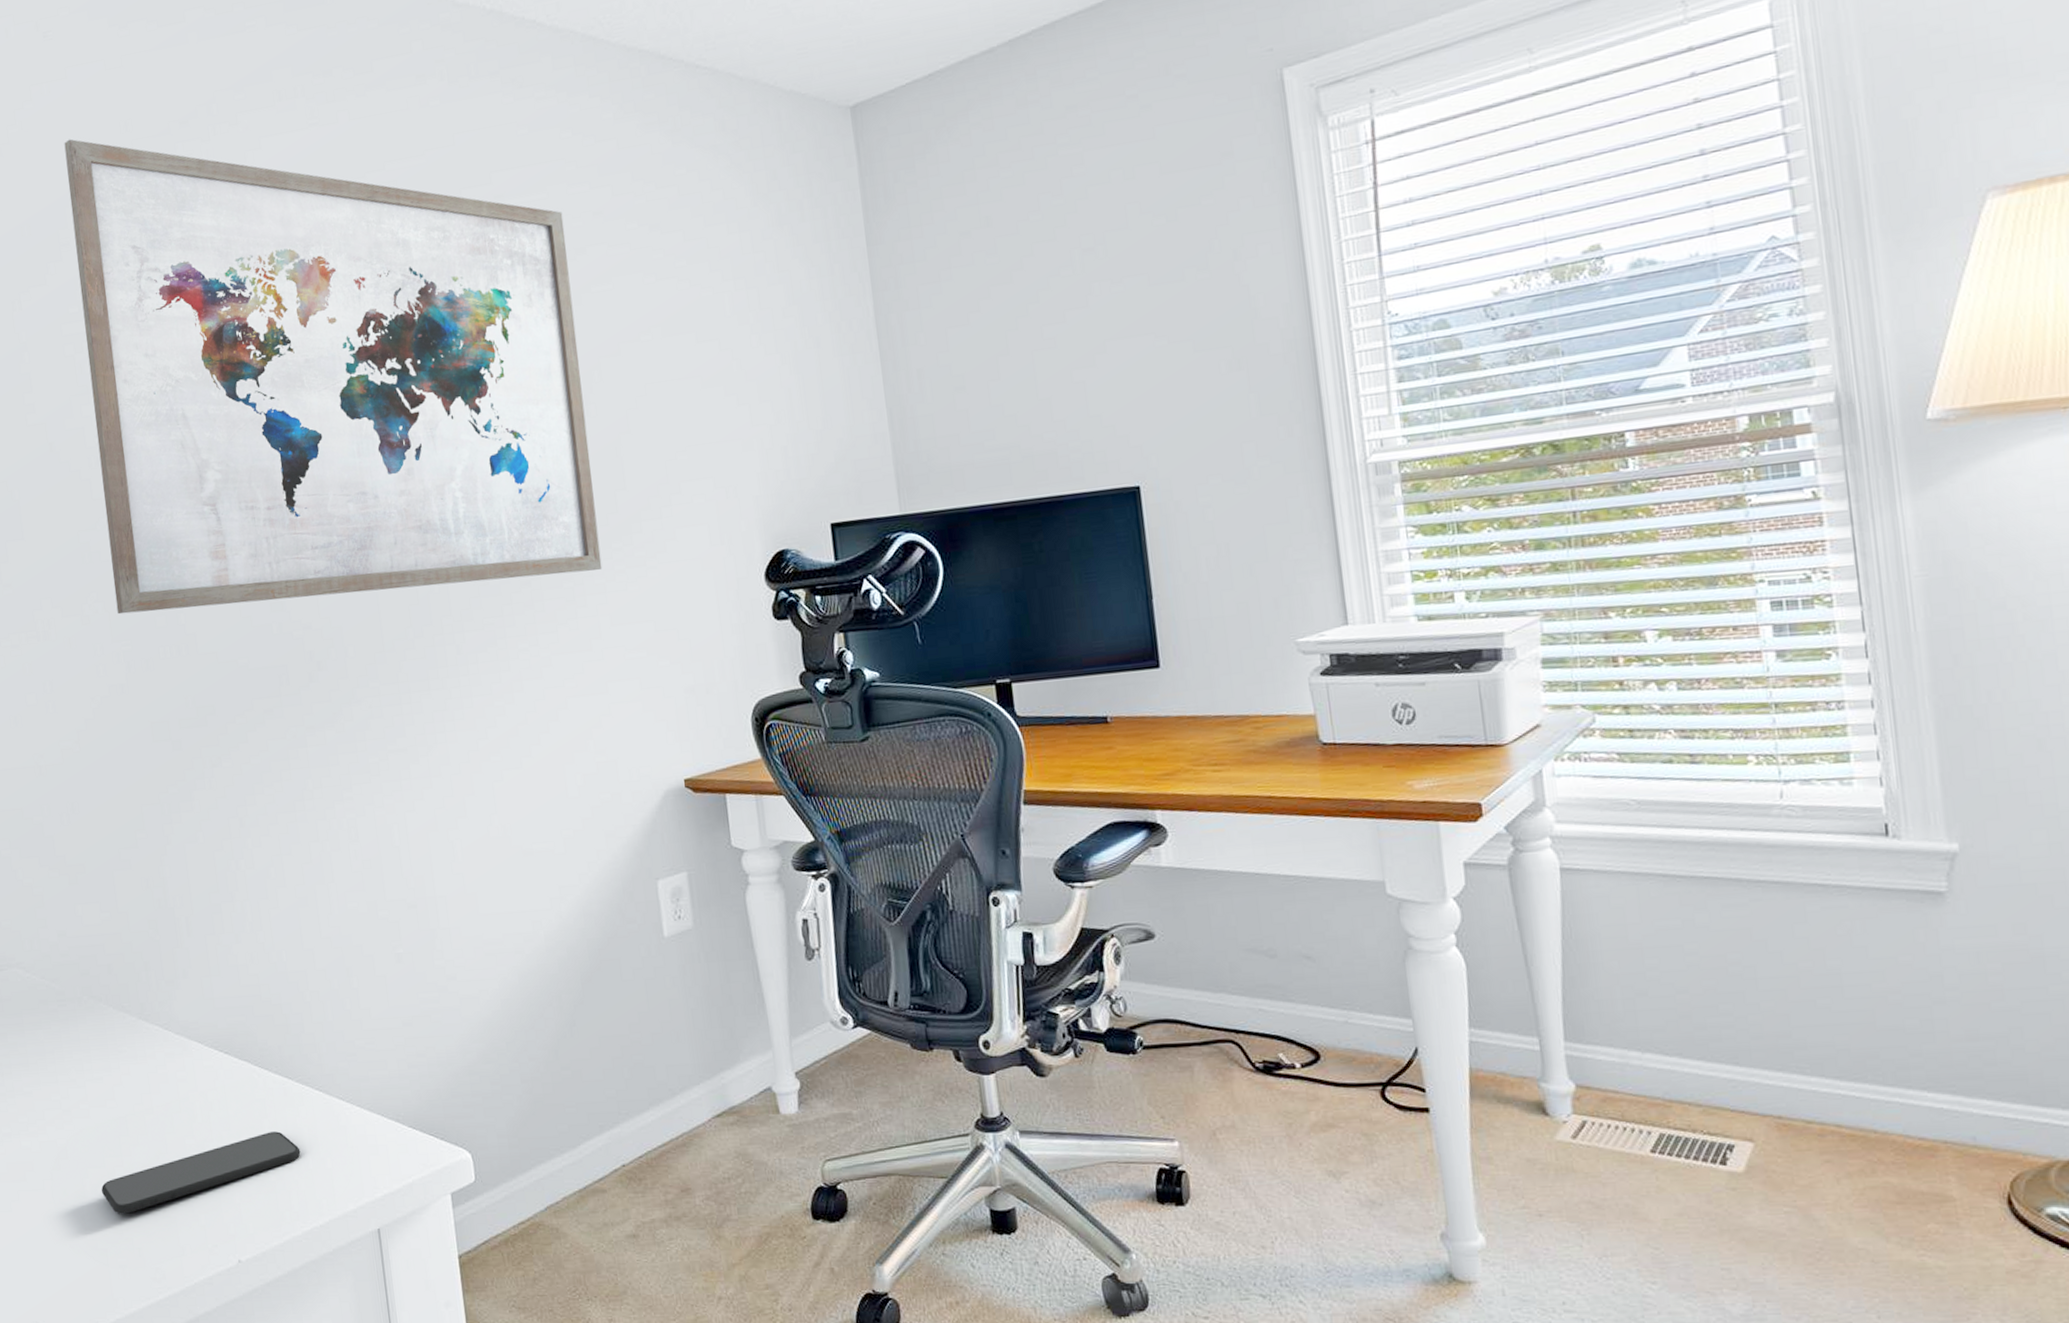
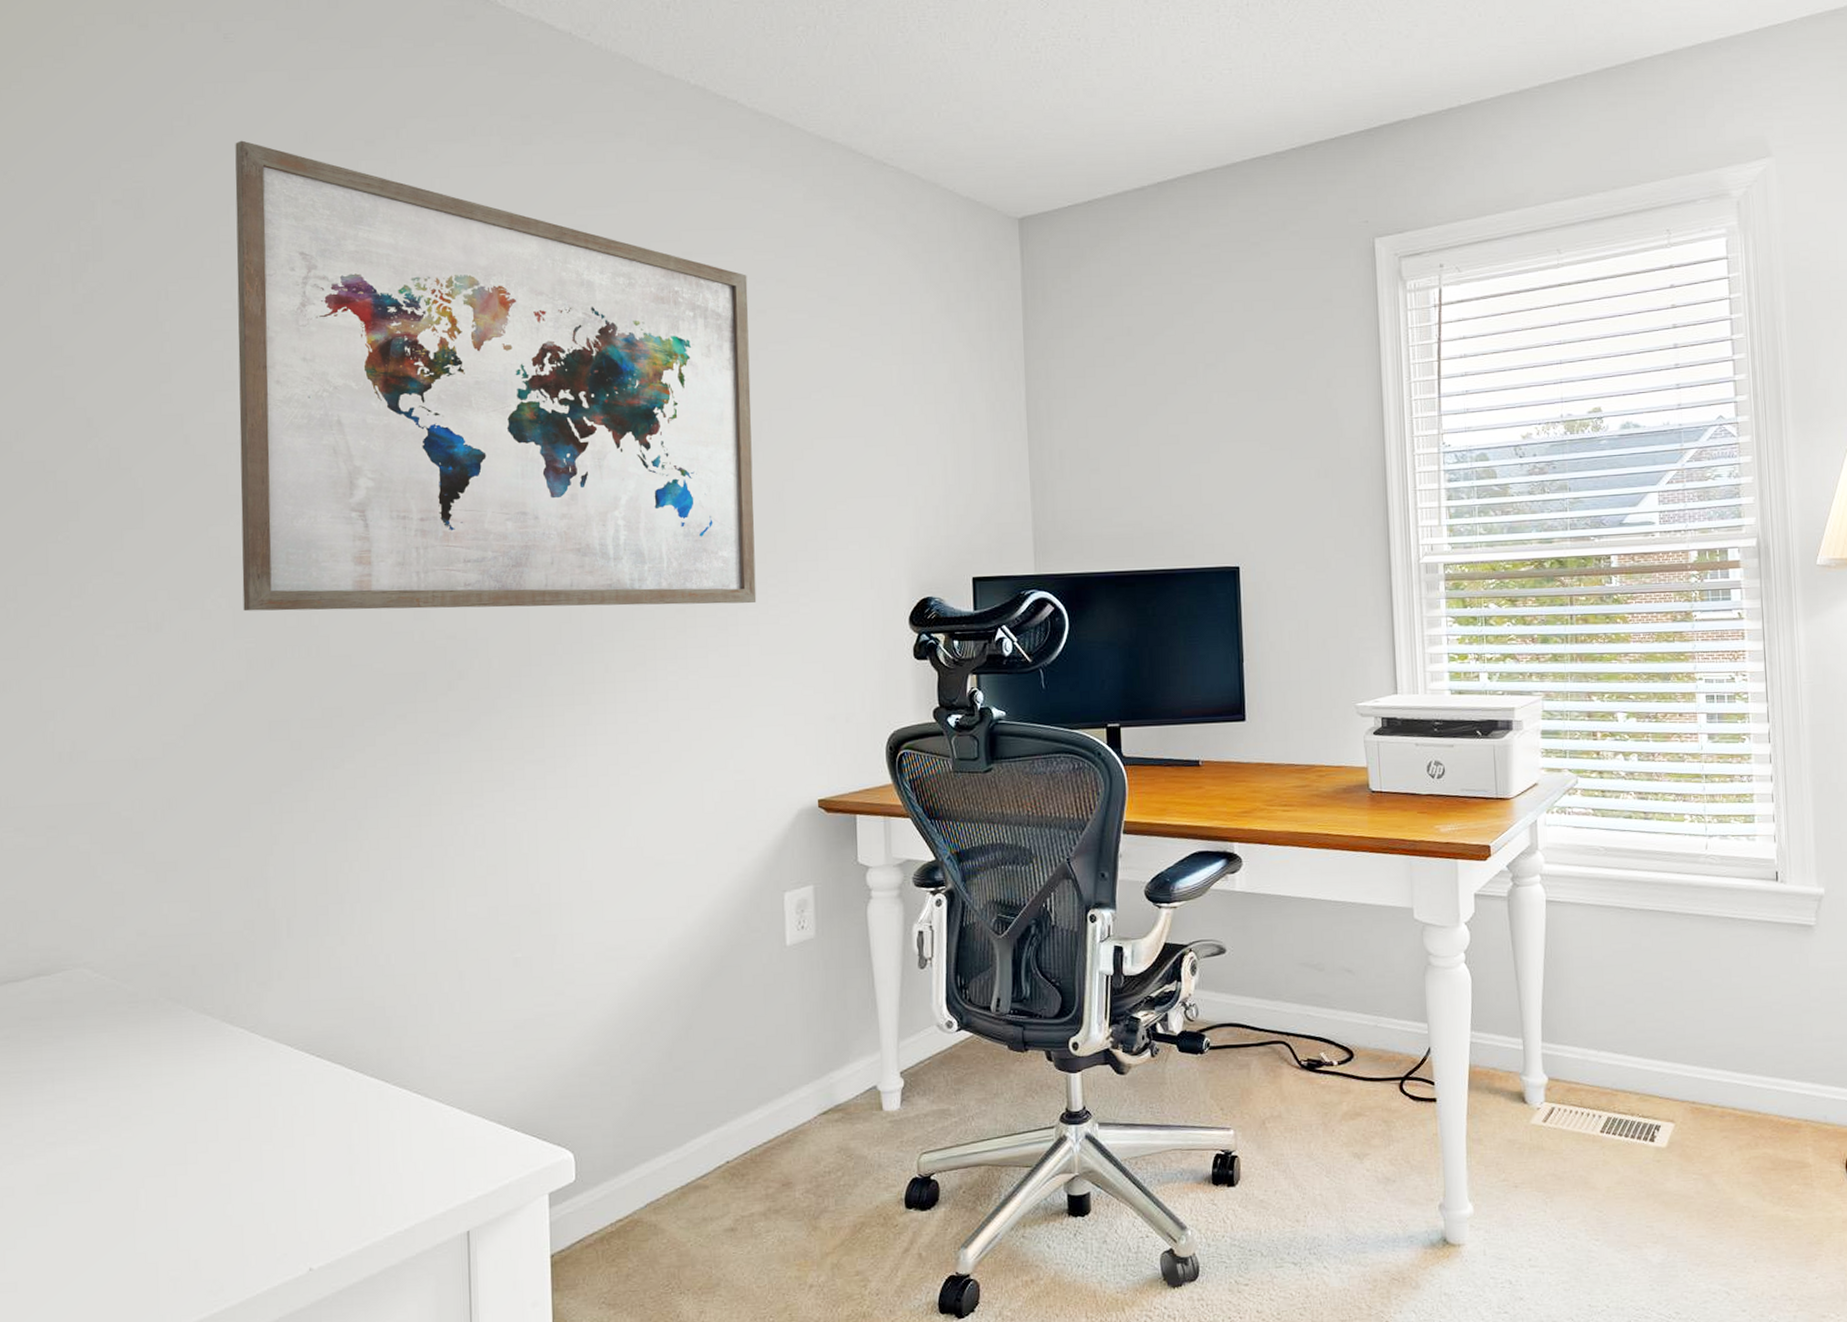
smartphone: present [101,1131,301,1214] -> none [159,1135,391,1225]

